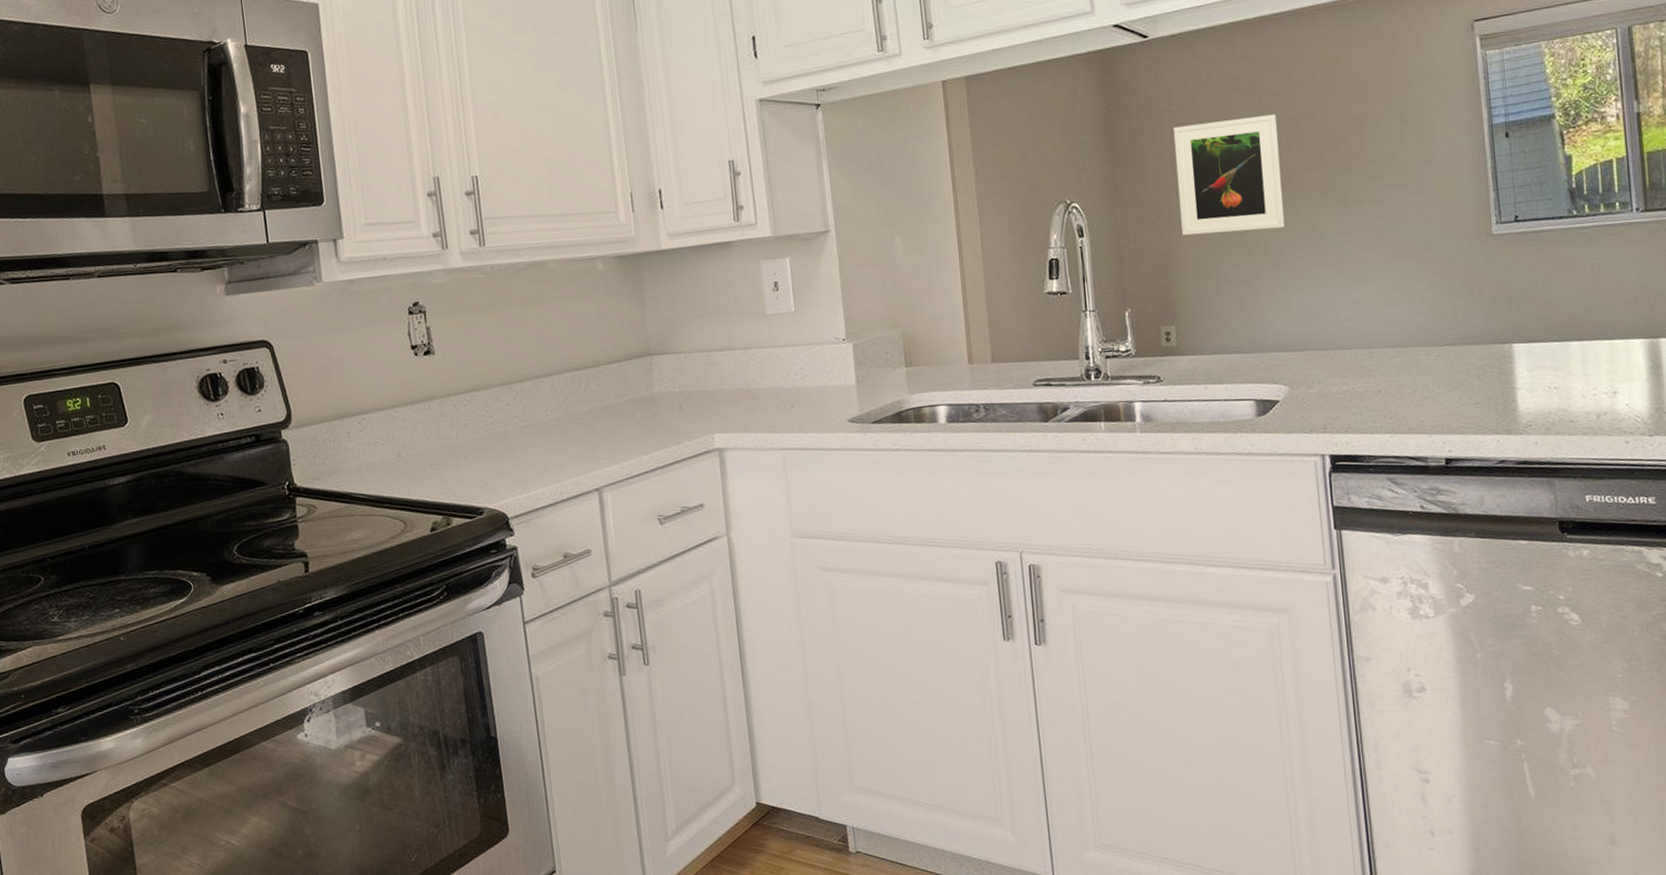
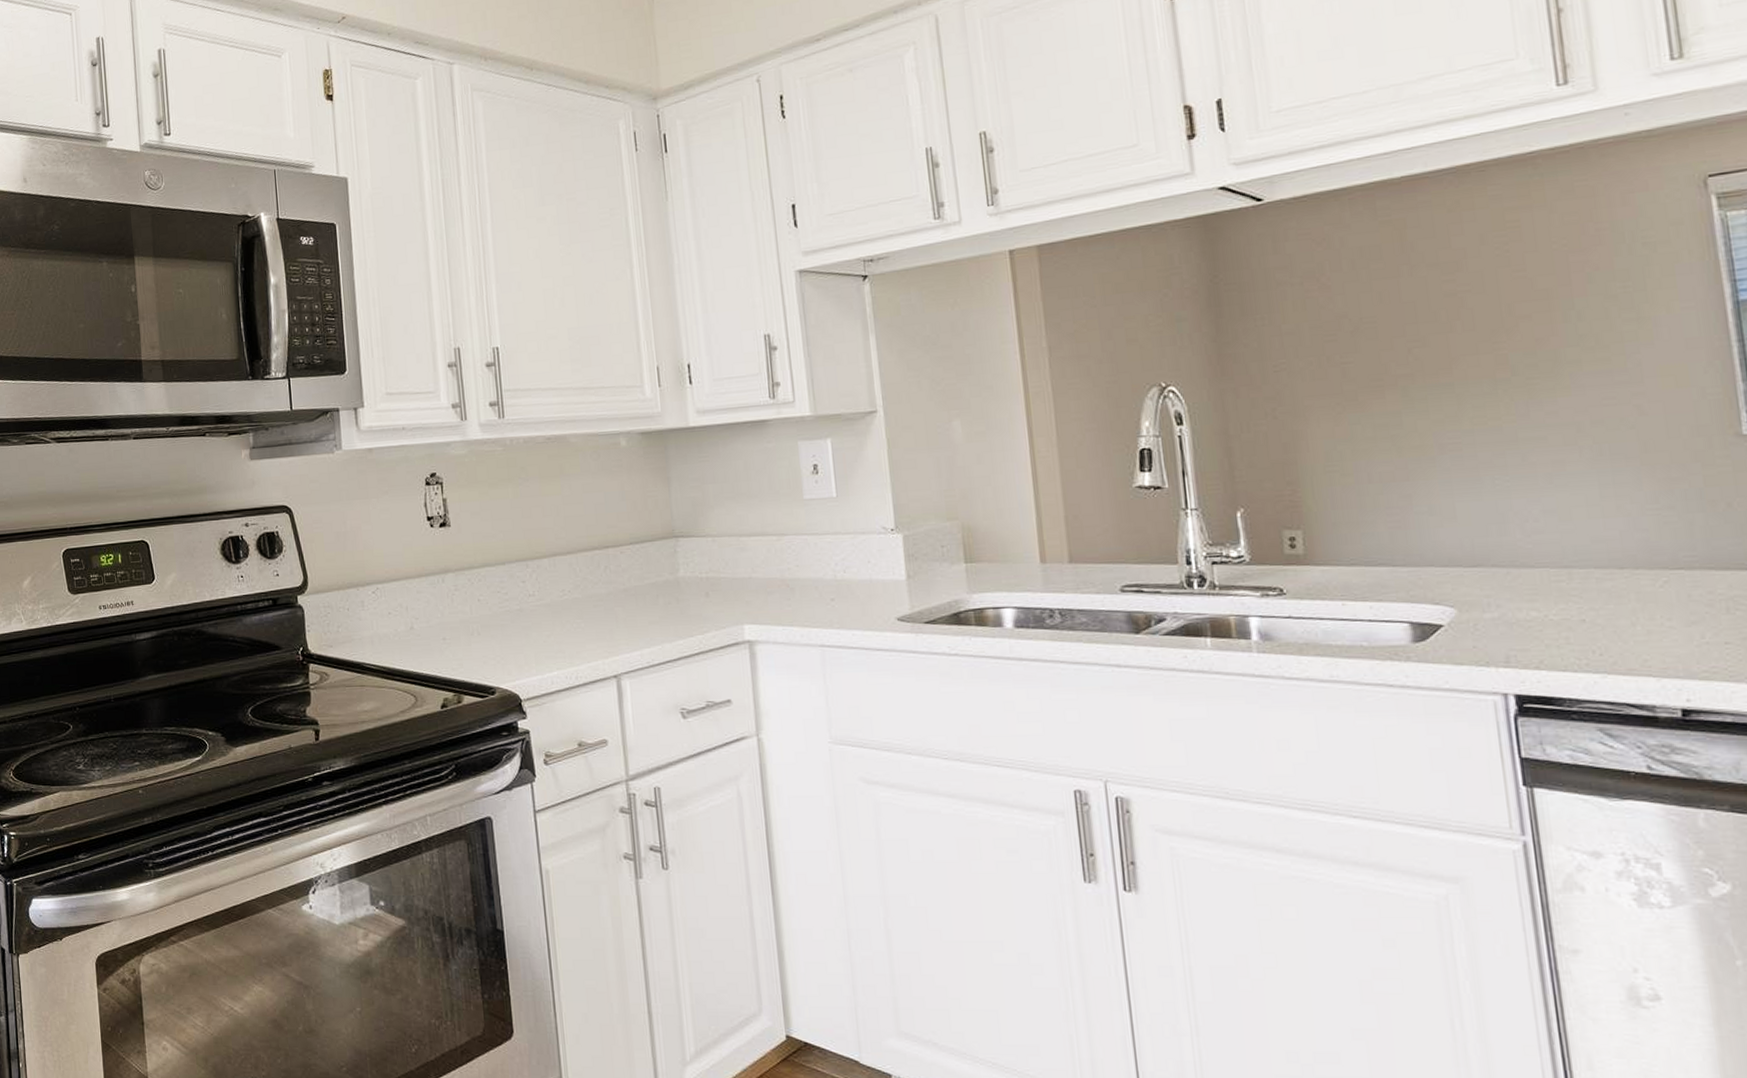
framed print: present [1173,114,1285,236] -> none [1296,287,1447,427]

